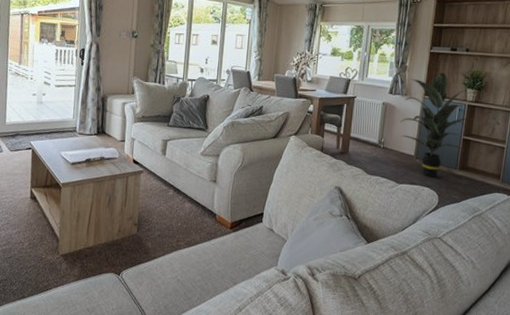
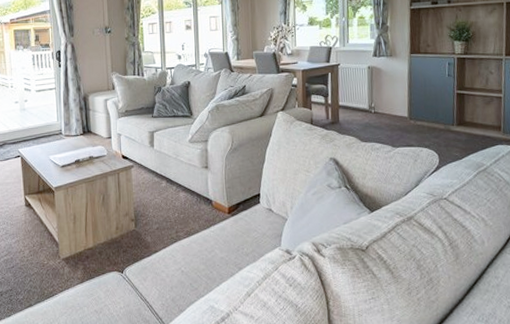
indoor plant: present [400,72,472,178] -> none [388,28,463,137]

